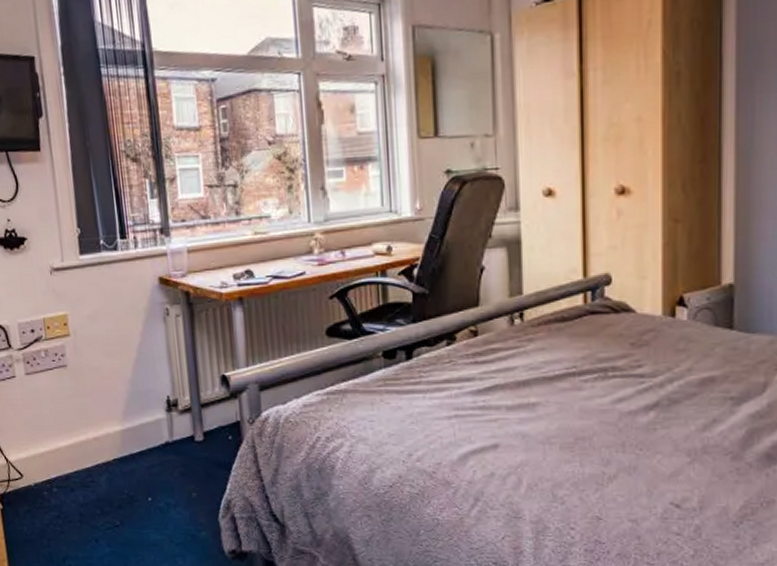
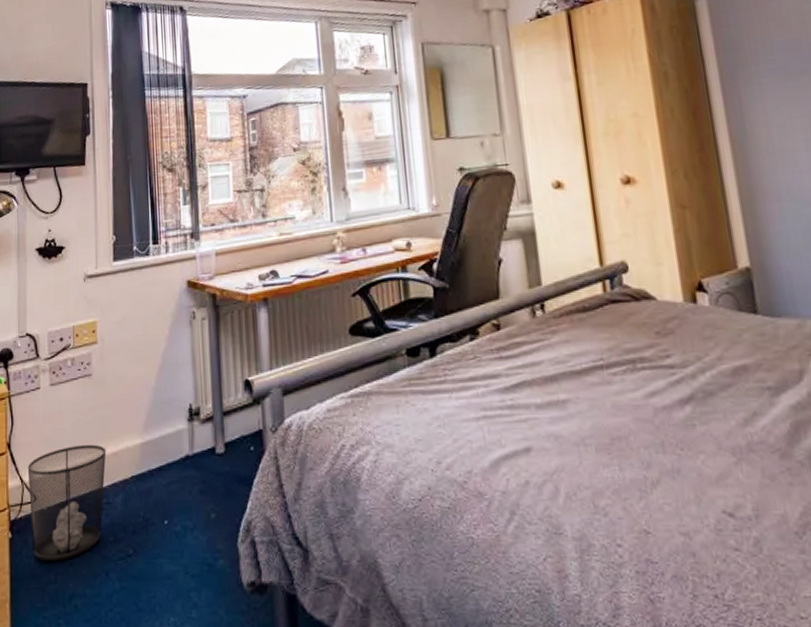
waste bin: none [11,429,89,530] -> present [27,444,107,563]

